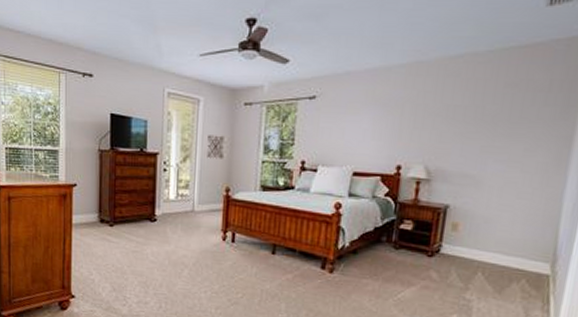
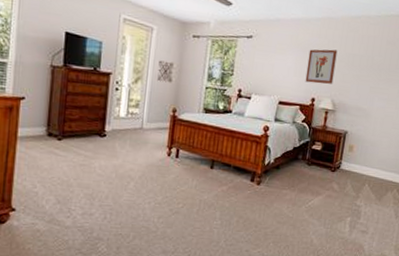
wall art: none [387,102,431,147] -> present [305,49,338,84]

